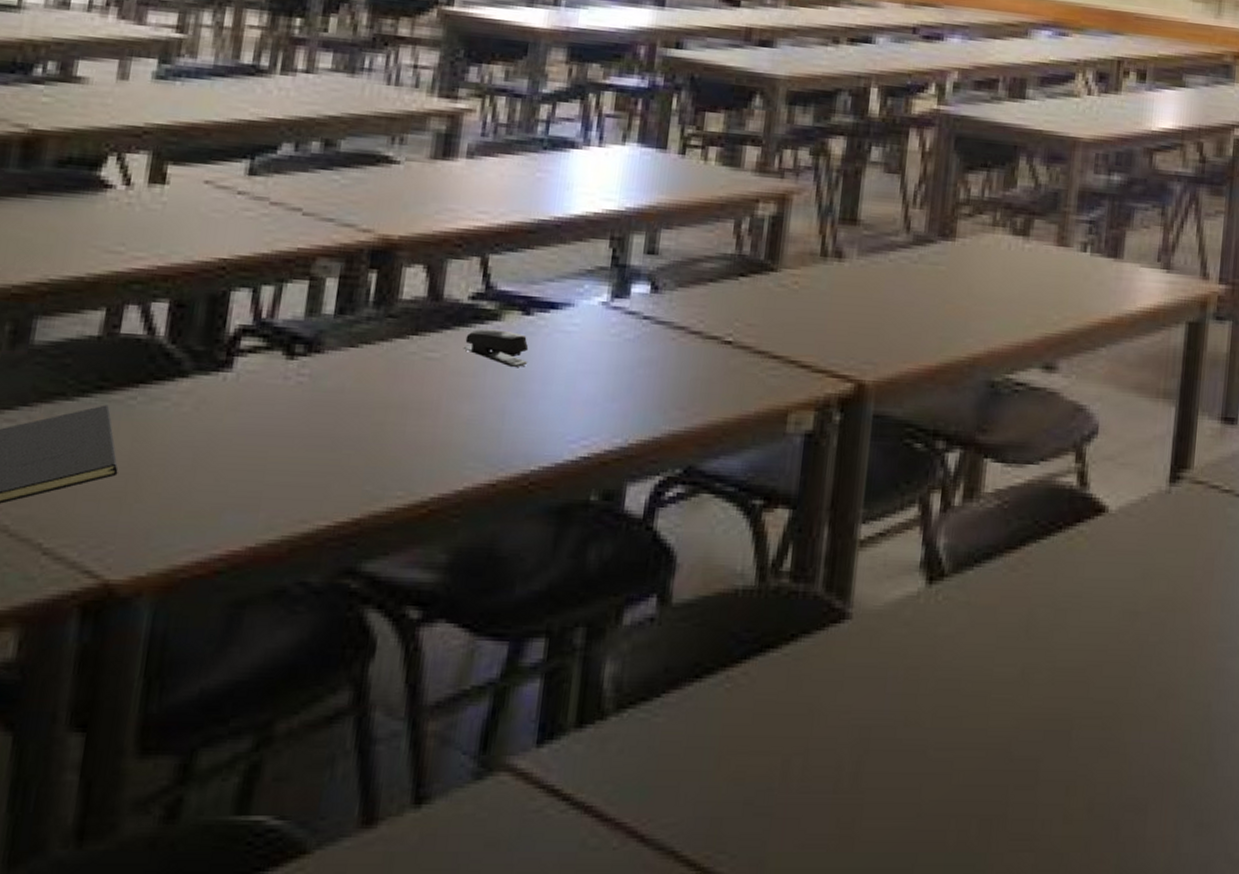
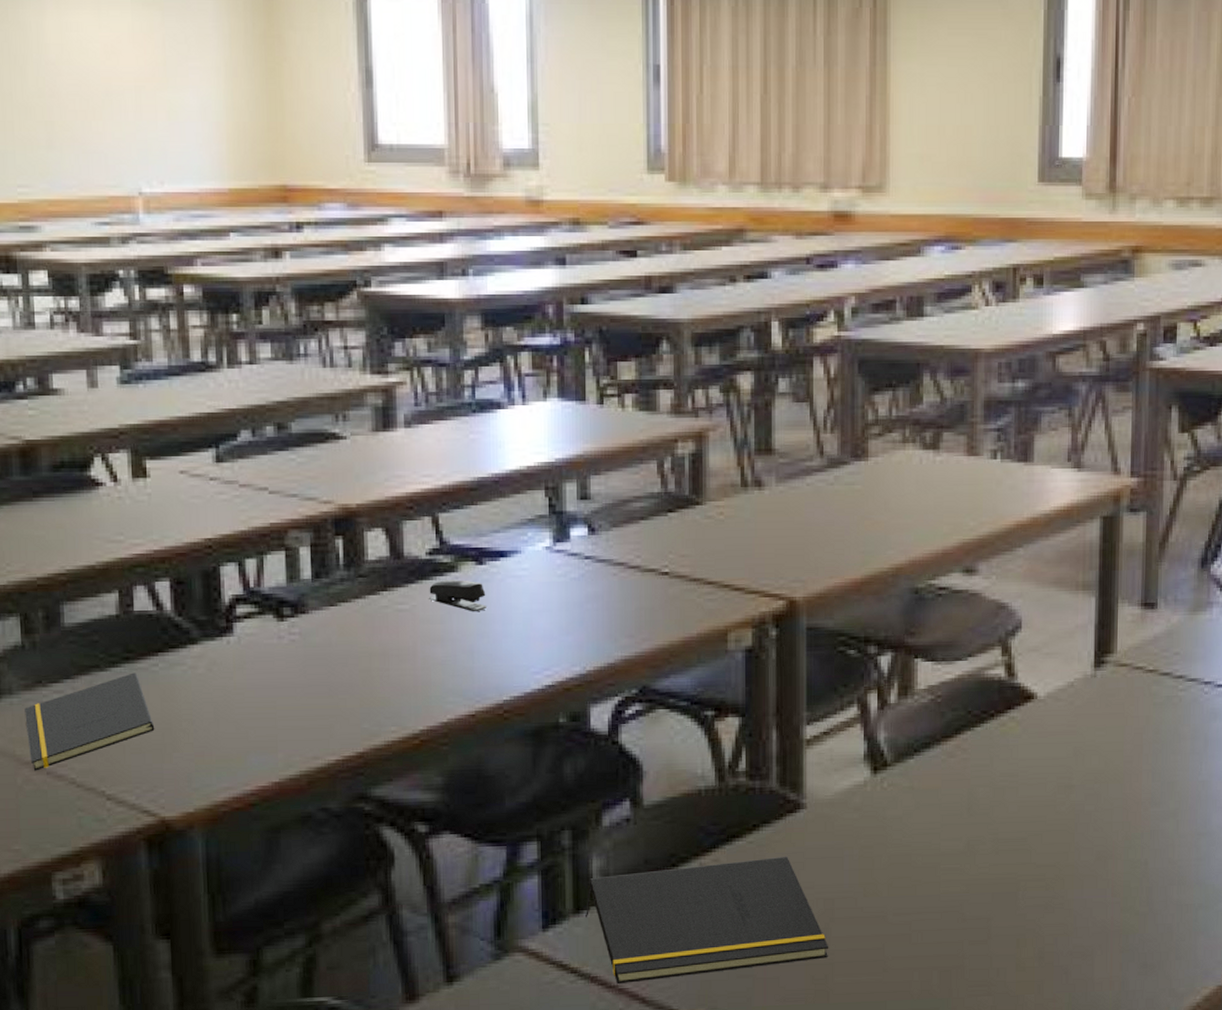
notepad: none [587,673,860,818] -> present [584,856,829,985]

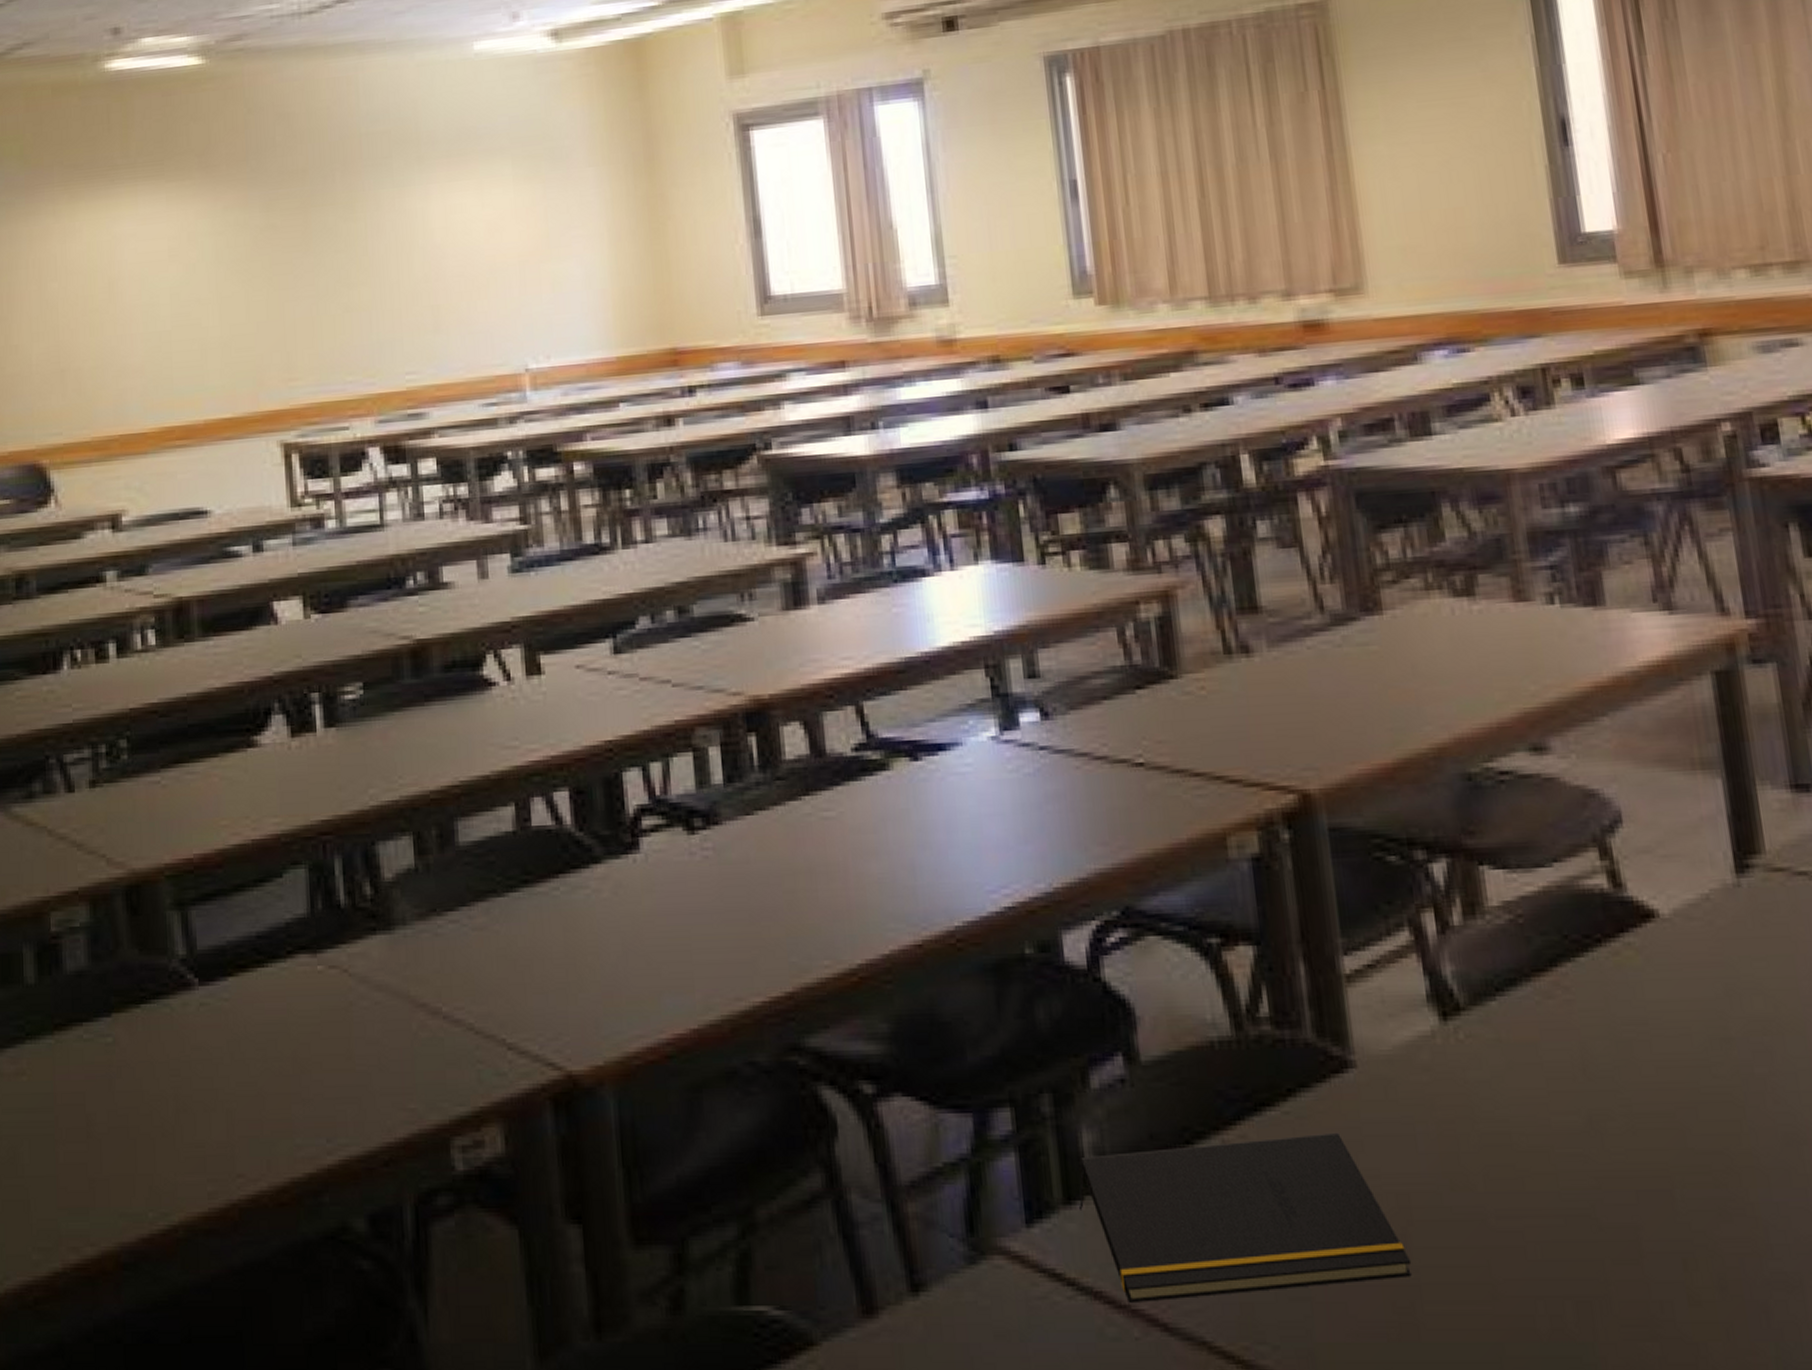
notepad: present [24,672,155,771] -> none [419,898,558,1015]
stapler: present [428,580,486,611] -> none [857,779,926,817]

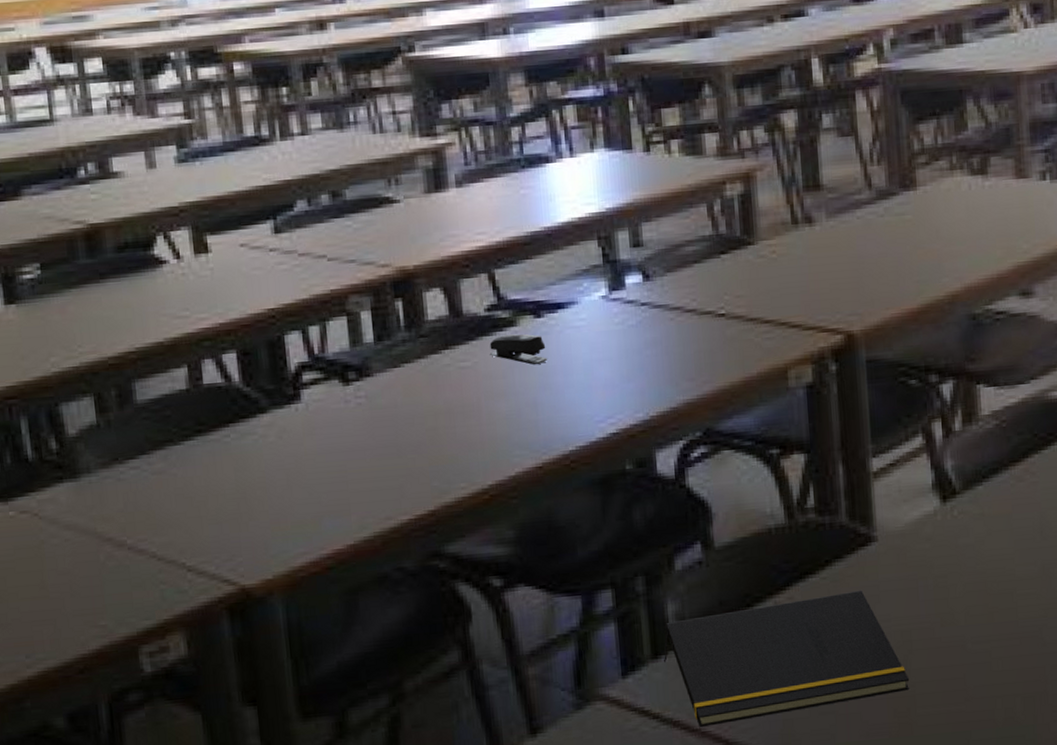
stapler: none [857,779,926,817] -> present [489,334,547,365]

